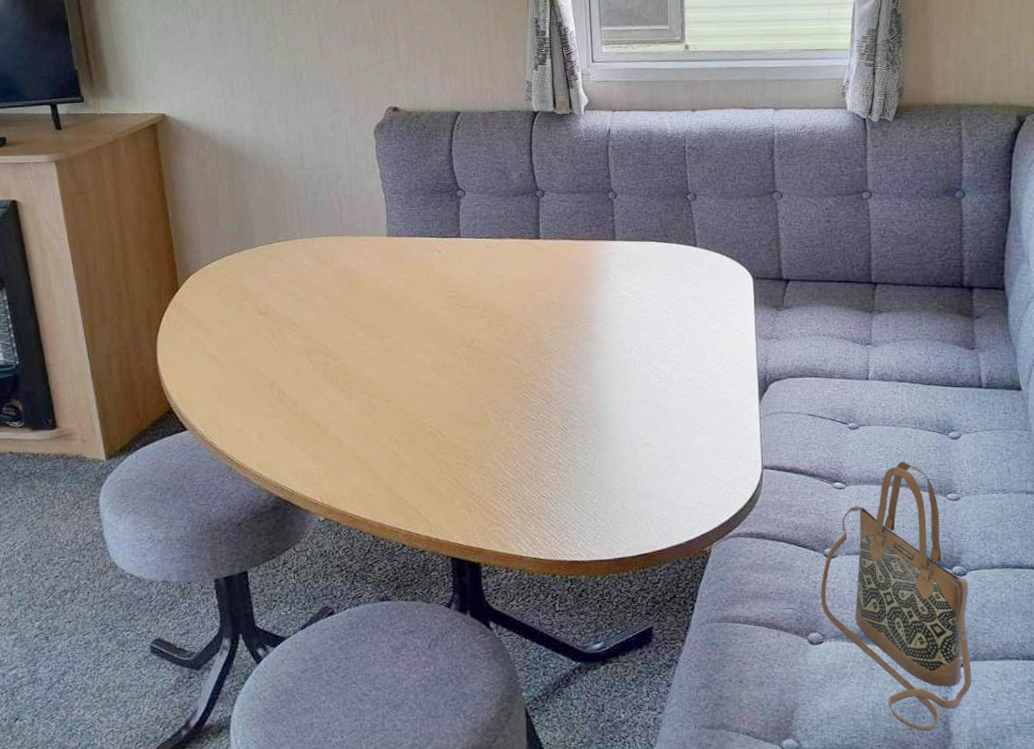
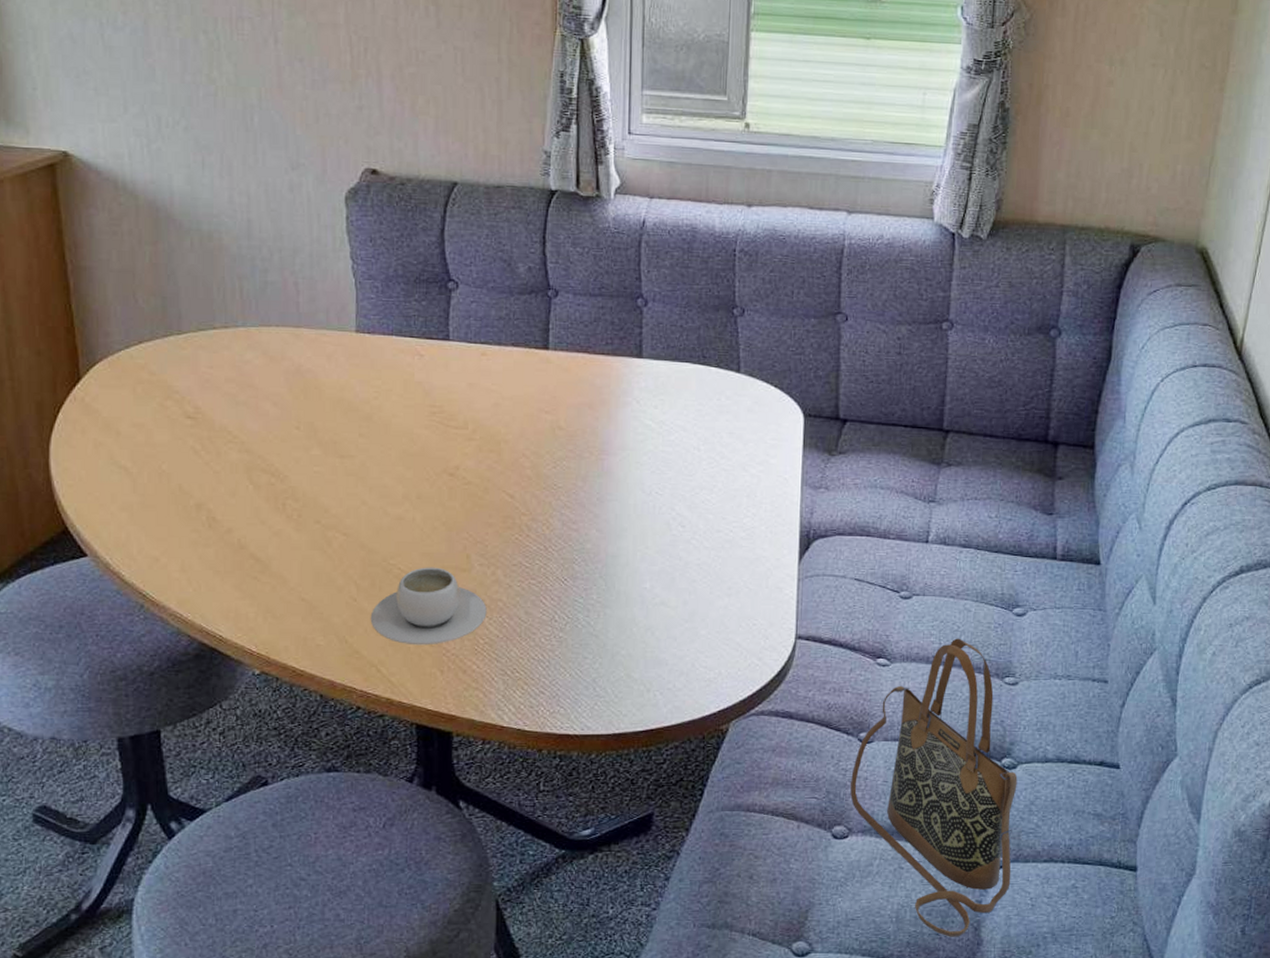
teacup: none [409,424,503,491] -> present [370,567,487,646]

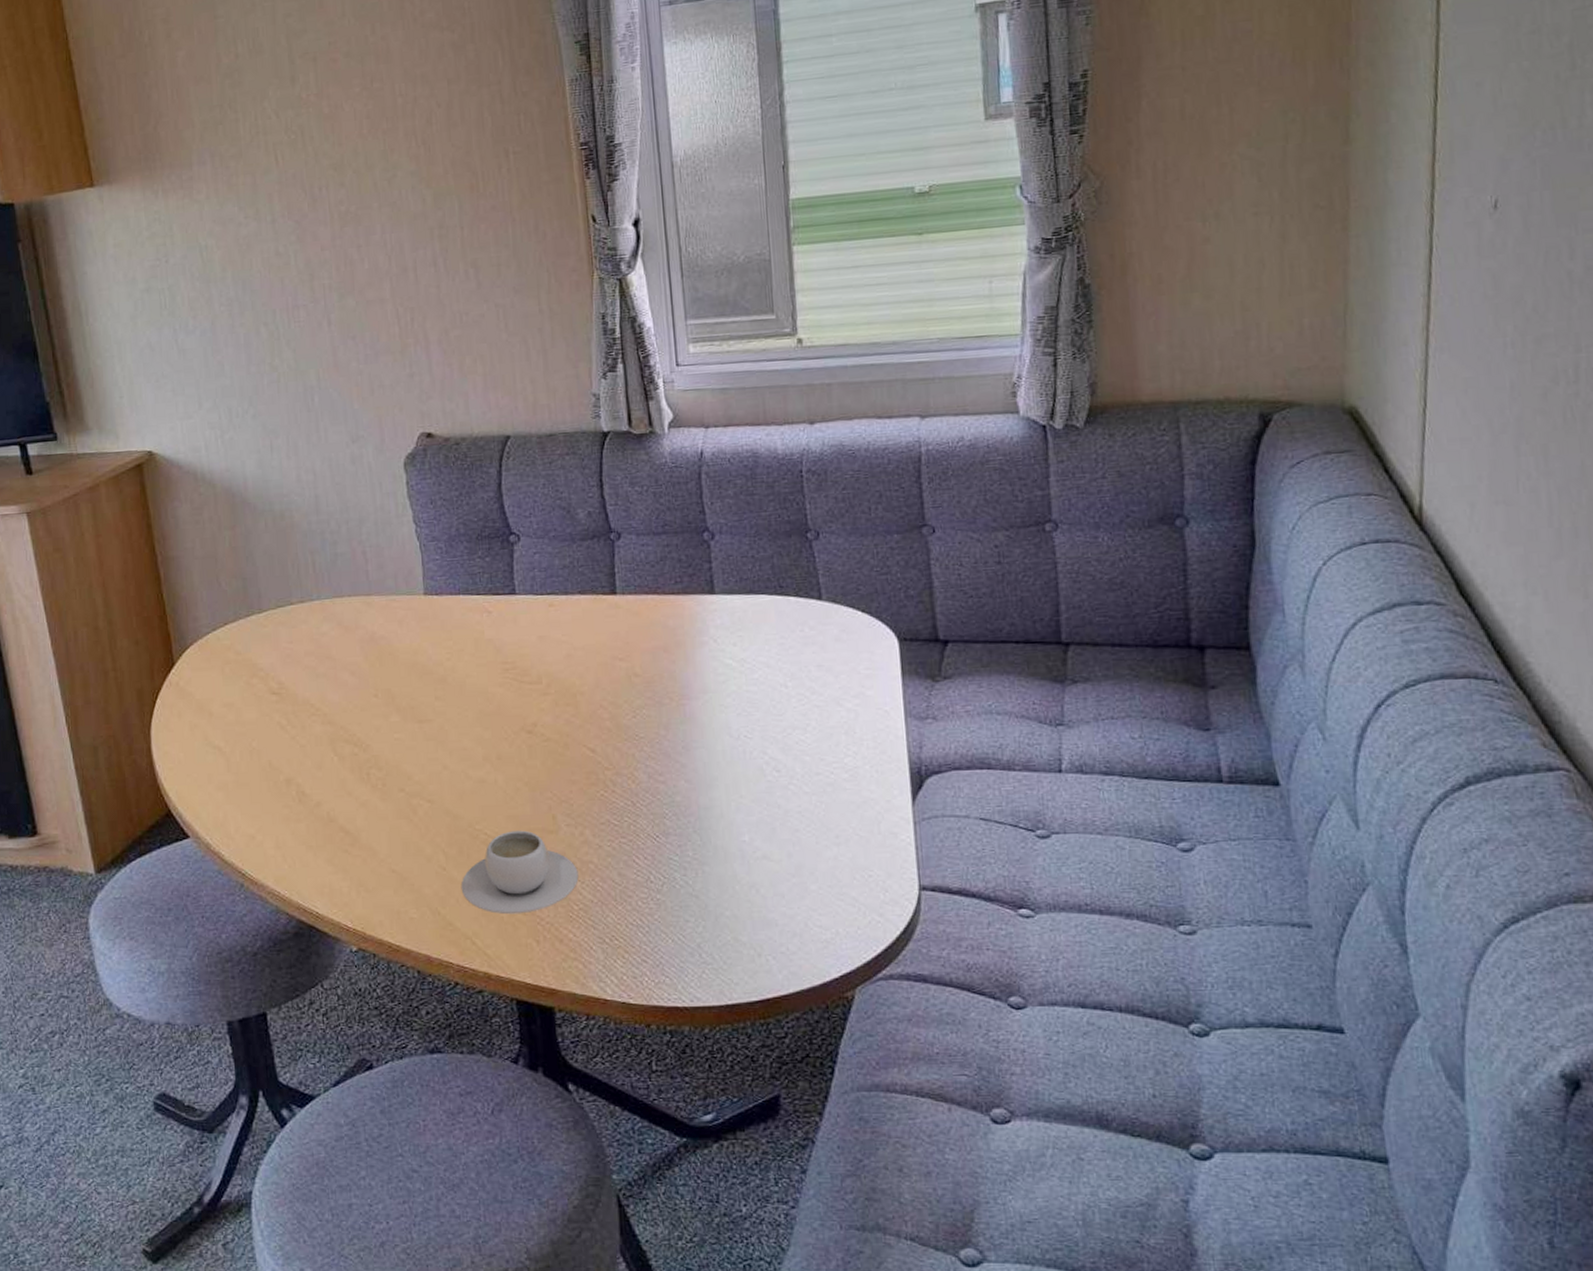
handbag: present [850,638,1018,937] -> none [1004,881,1223,1246]

